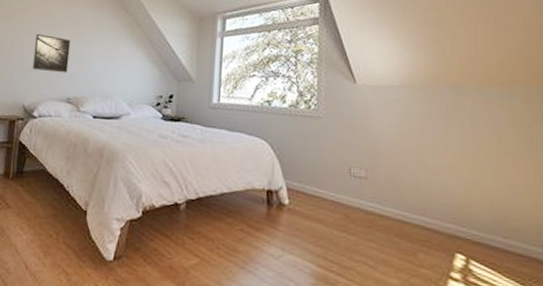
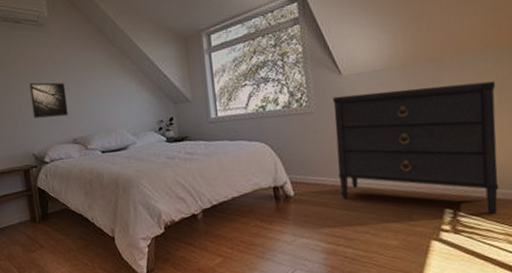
dresser: none [340,105,523,273] -> present [332,81,499,215]

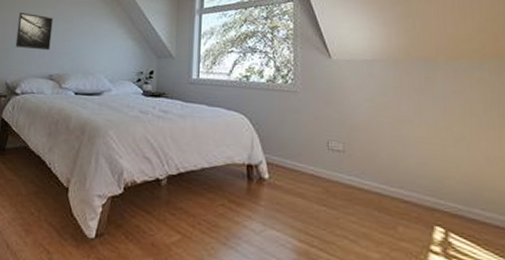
dresser: present [332,81,499,215] -> none [318,79,497,245]

